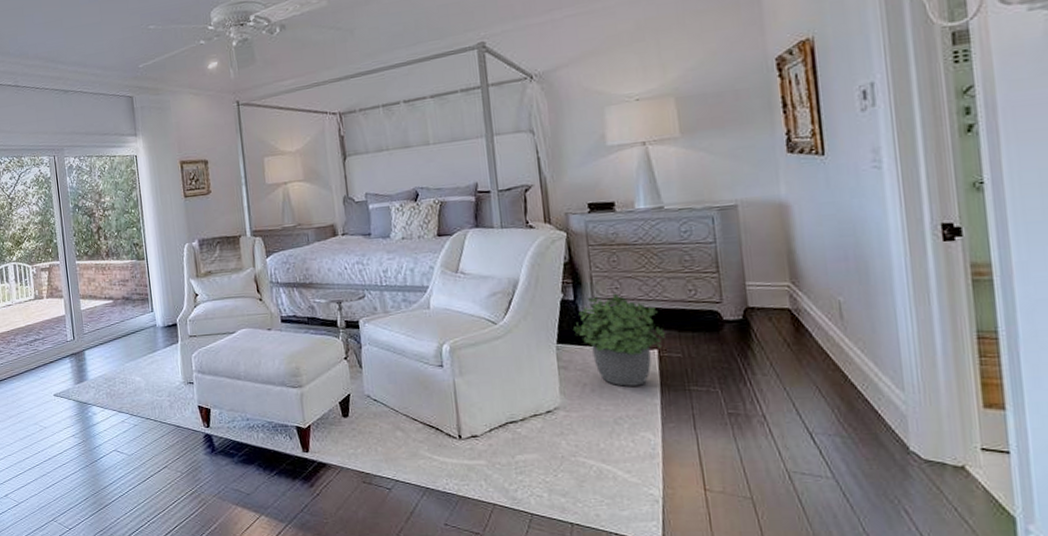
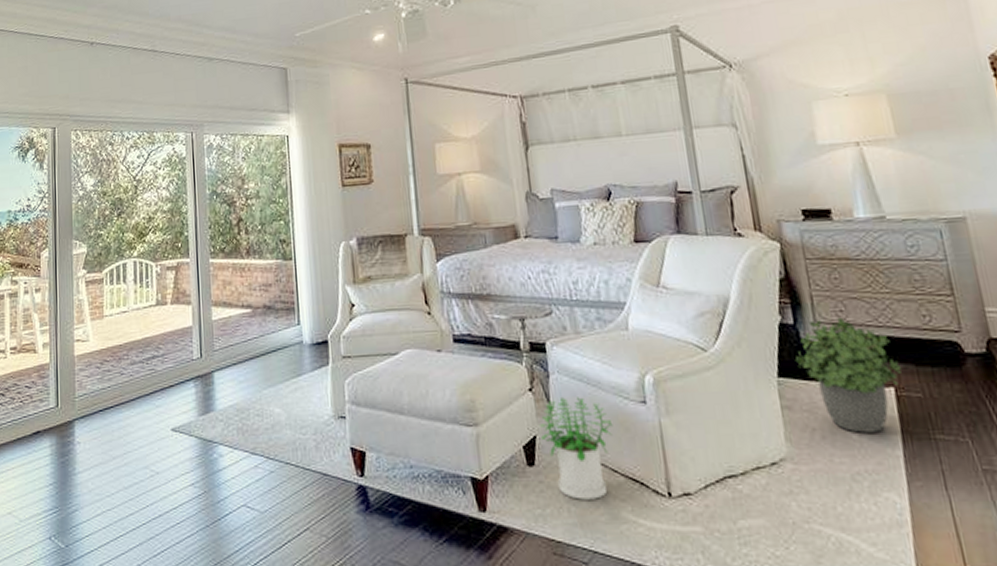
potted plant: none [352,363,415,442] -> present [538,397,613,500]

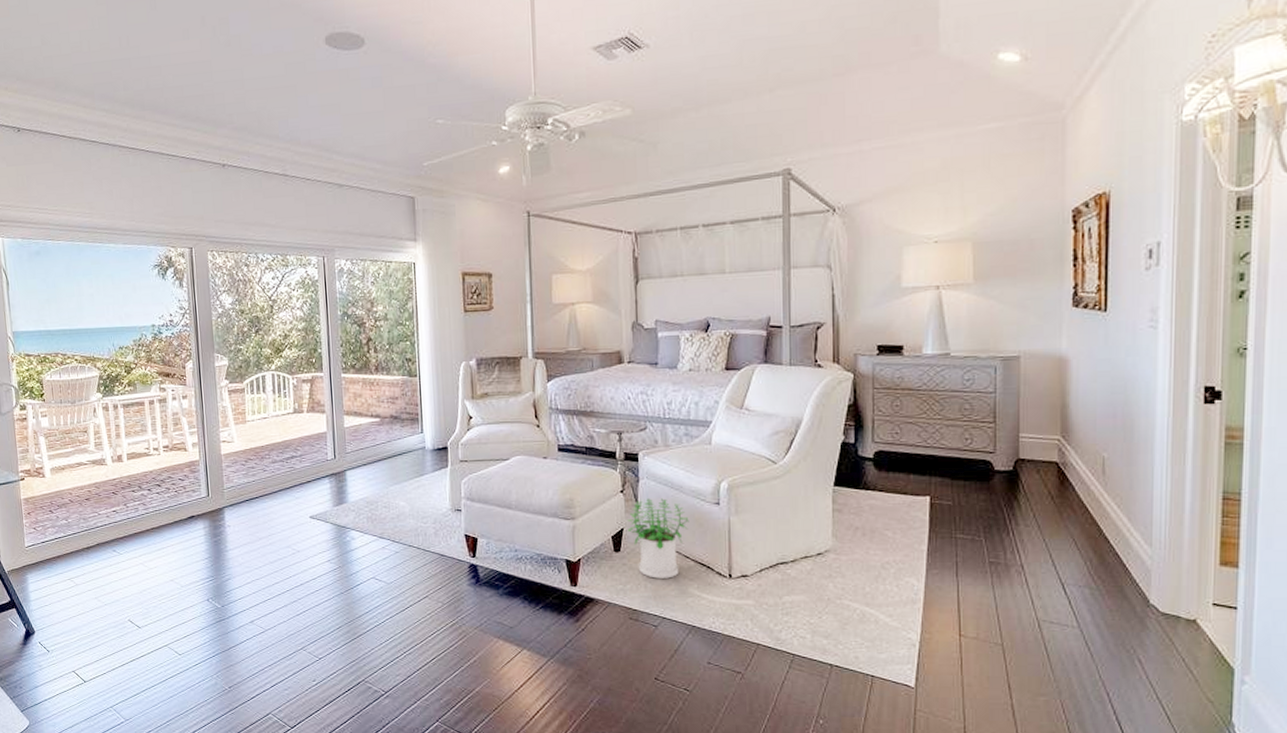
potted plant: present [794,317,901,433] -> none [850,438,938,532]

